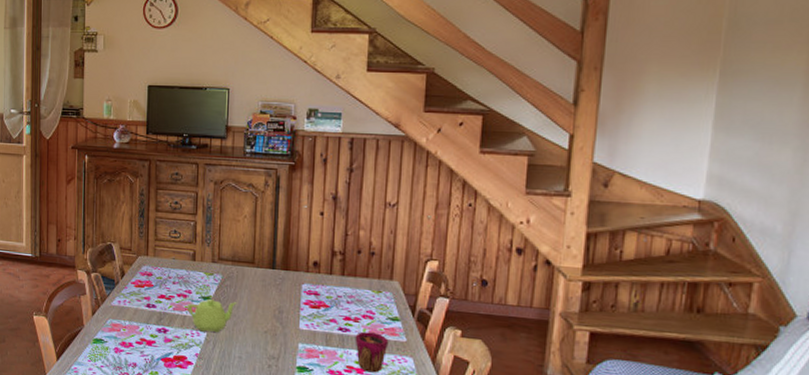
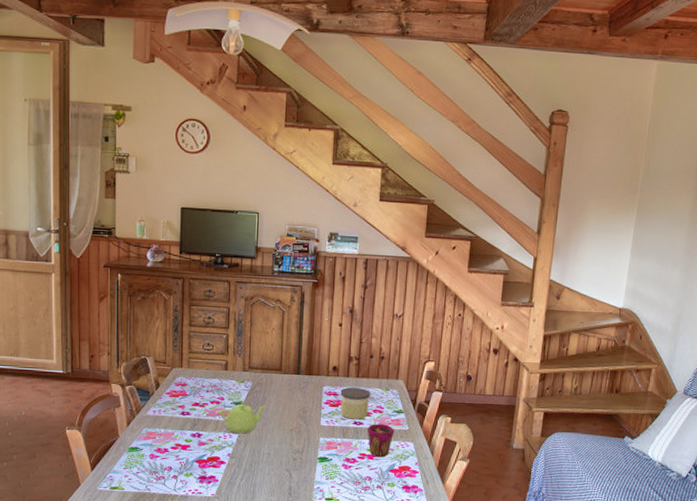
candle: none [322,286,358,326] -> present [340,387,370,420]

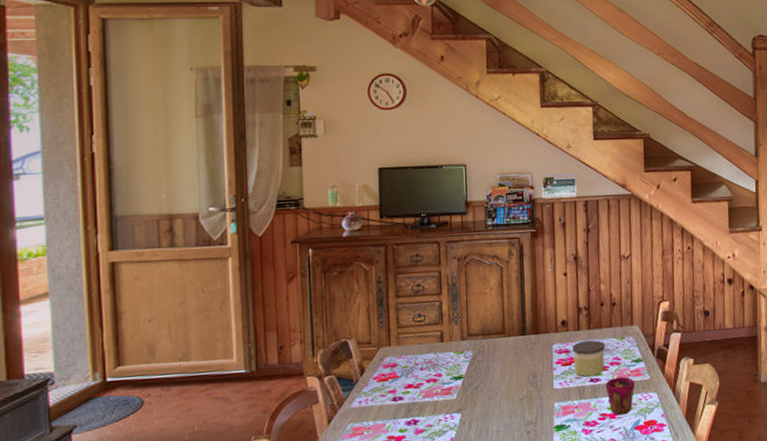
teapot: present [219,403,266,434] -> none [437,376,490,414]

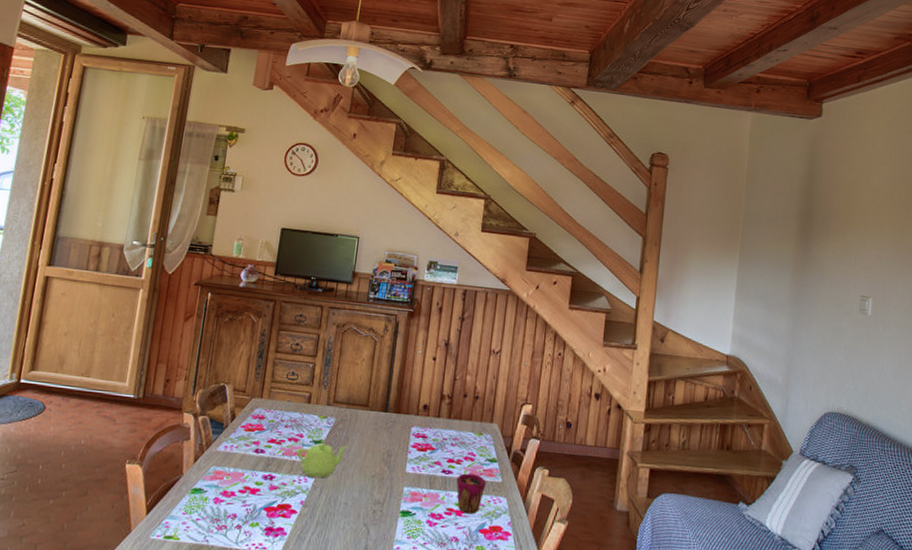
teapot: none [437,376,490,414] -> present [296,442,348,479]
candle: present [572,340,605,377] -> none [428,429,462,468]

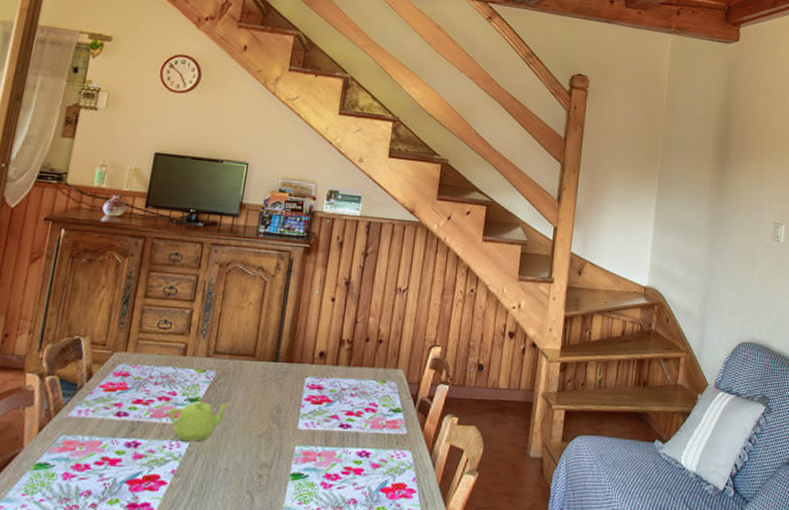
cup: present [456,473,486,515] -> none [355,426,390,472]

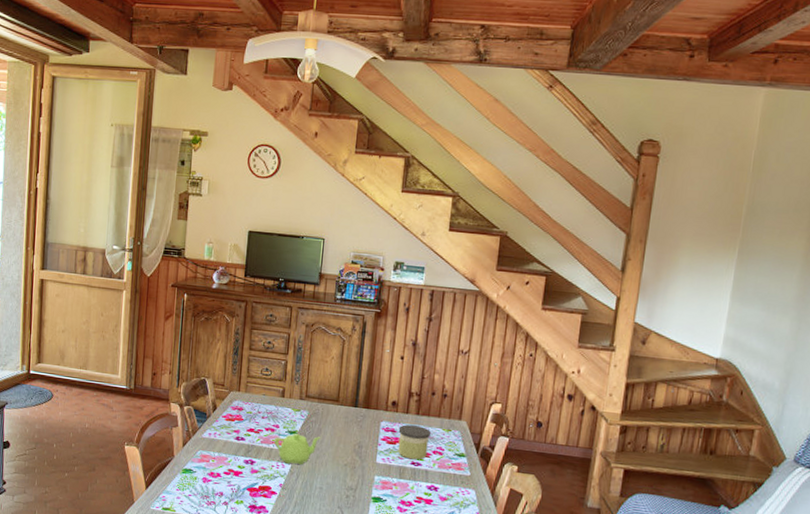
candle: none [324,378,363,421] -> present [398,424,431,460]

